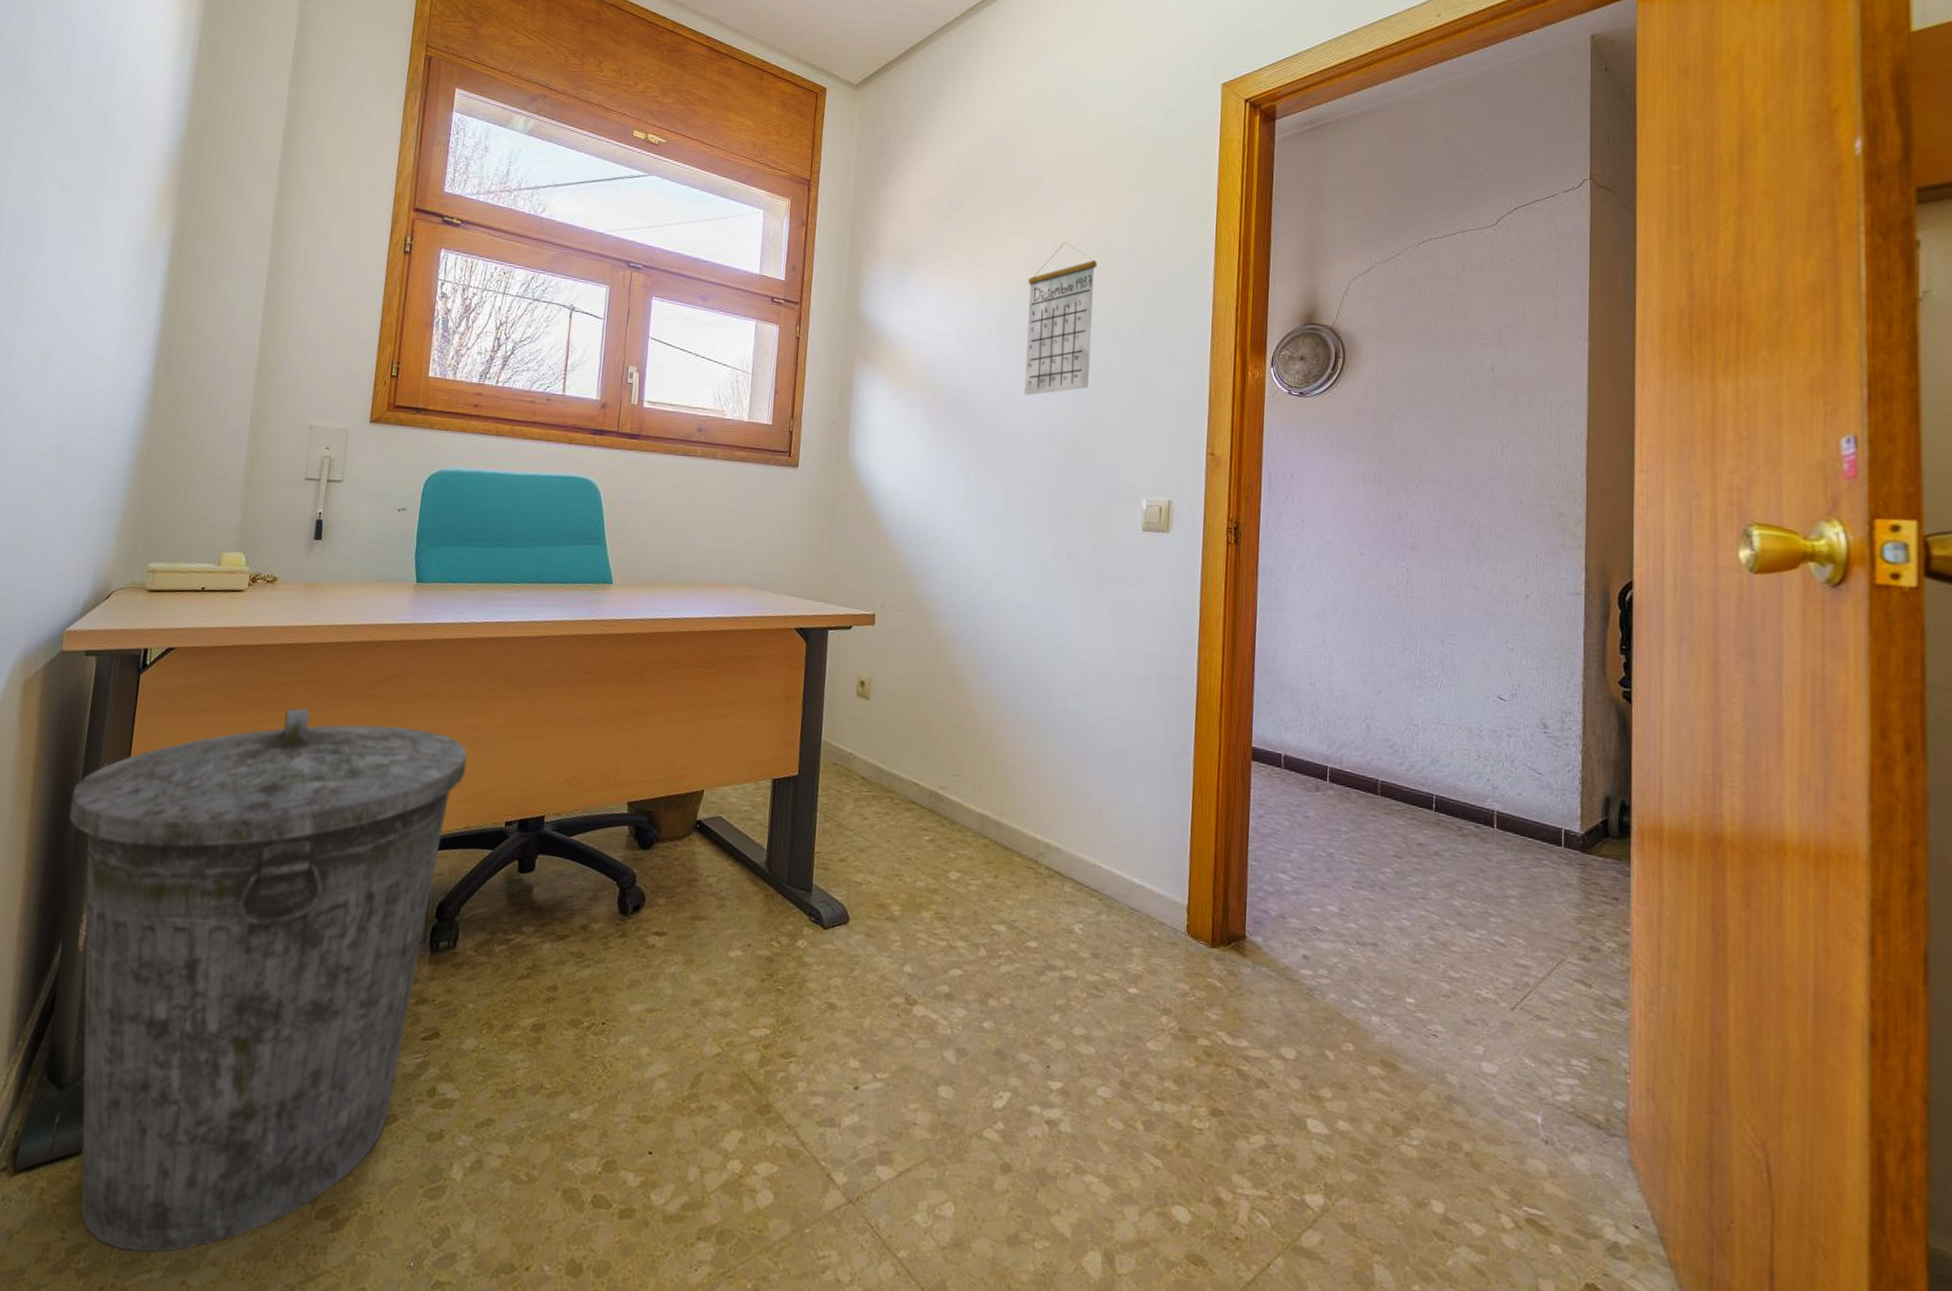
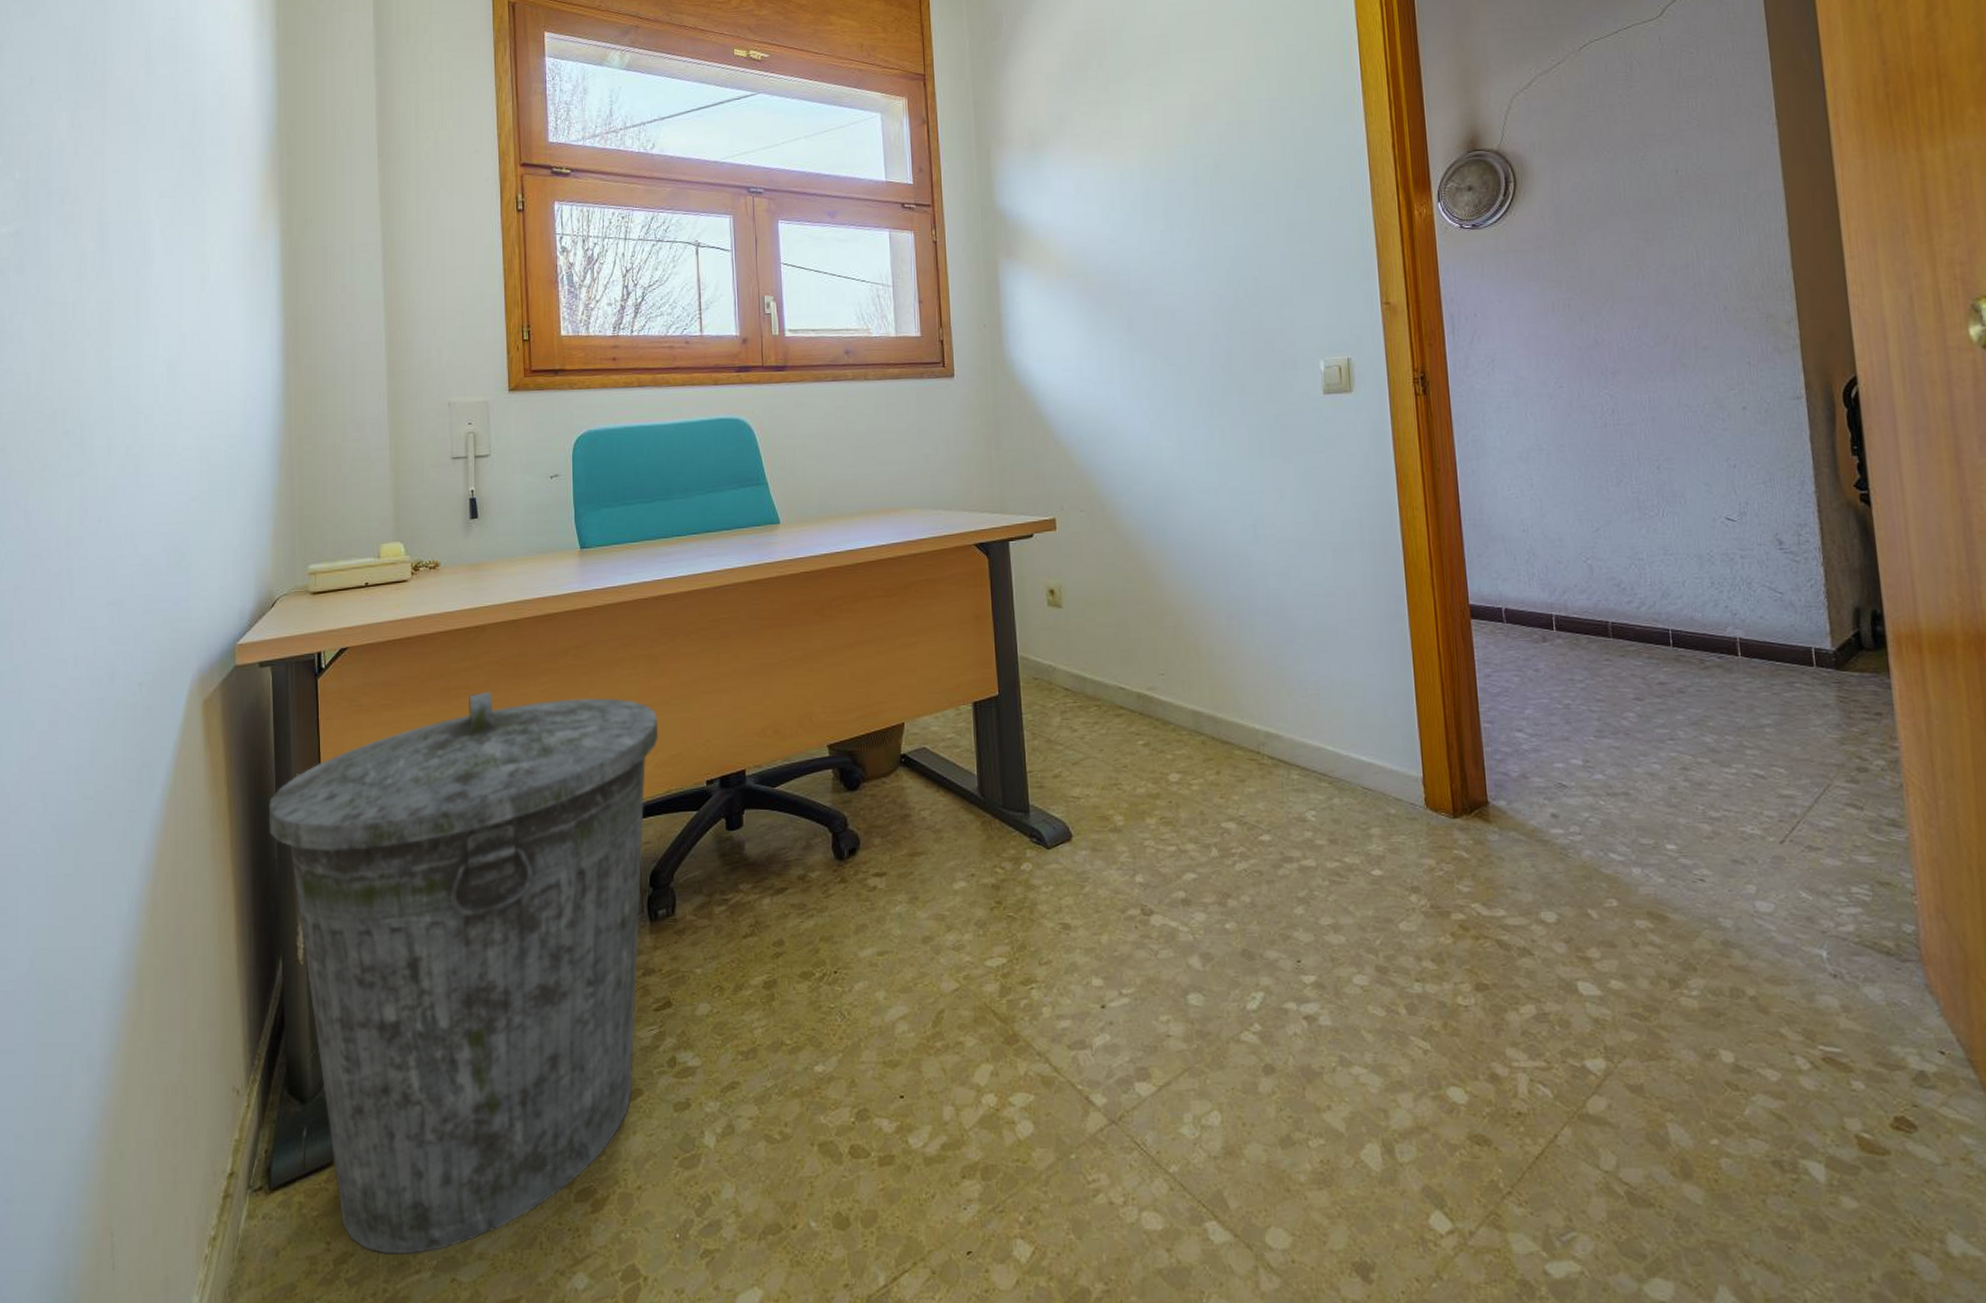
calendar: present [1024,241,1097,396] -> none [1167,100,1246,269]

